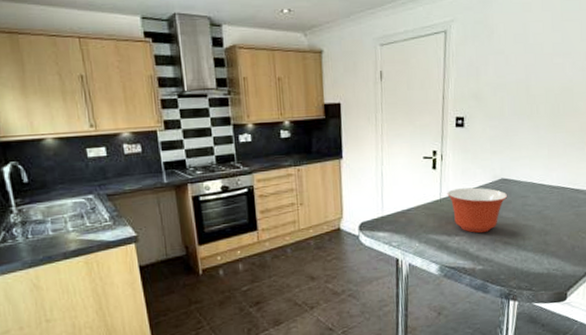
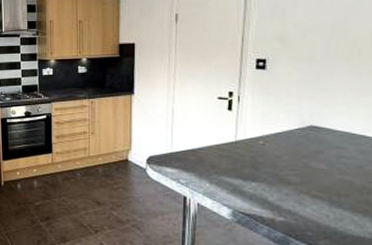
mixing bowl: present [447,187,508,233] -> none [243,132,319,181]

